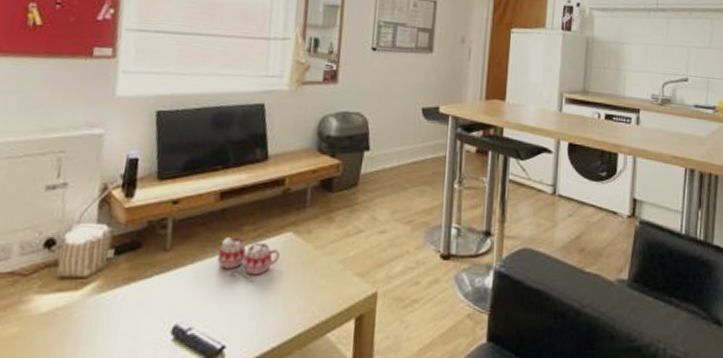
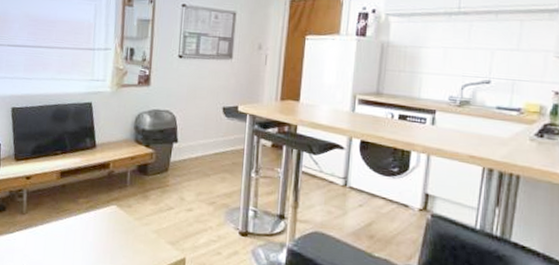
mug: present [217,234,280,282] -> none [60,205,107,242]

